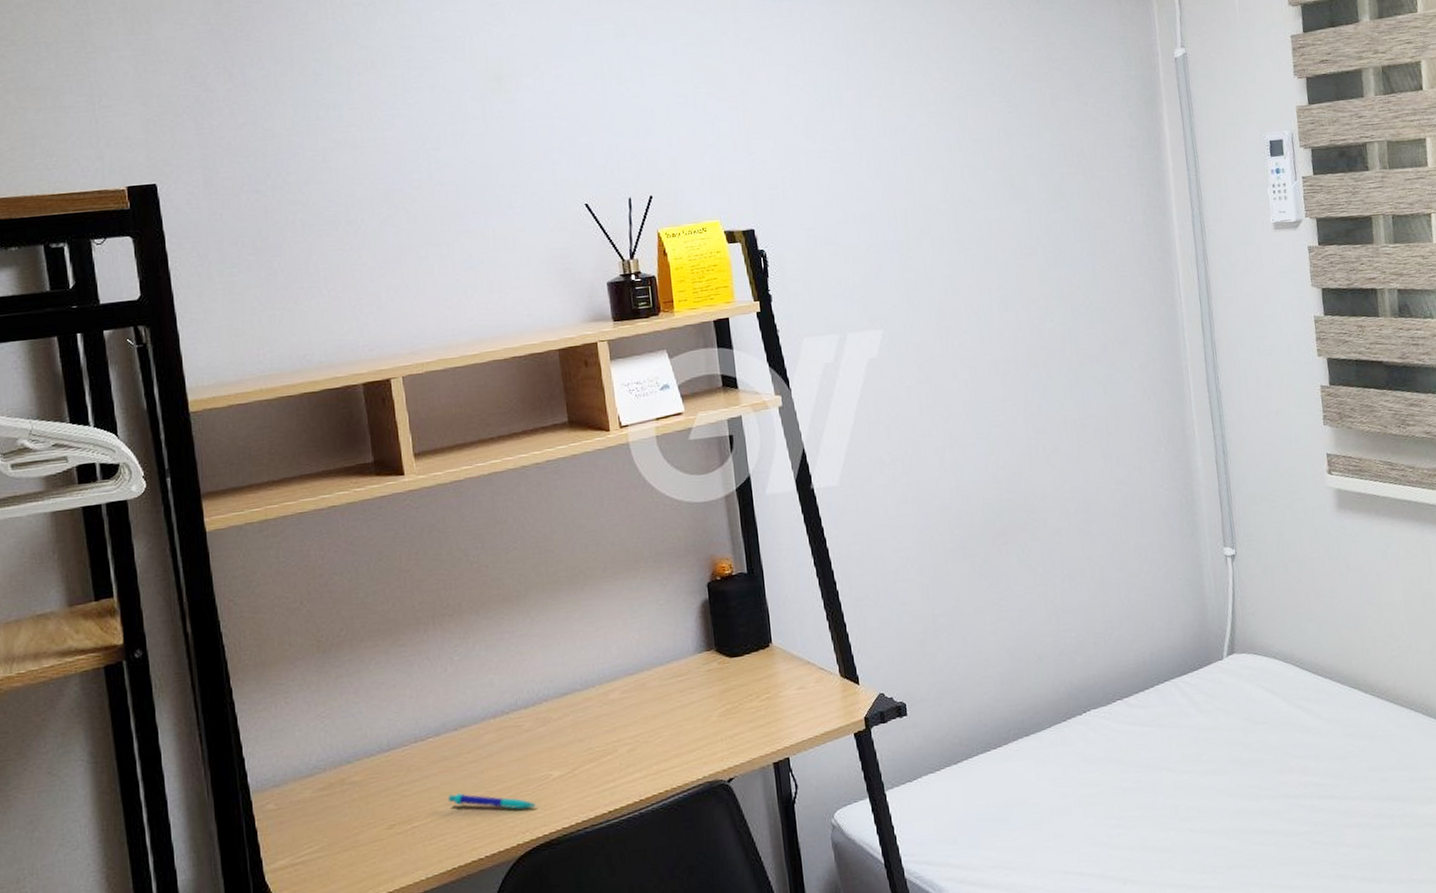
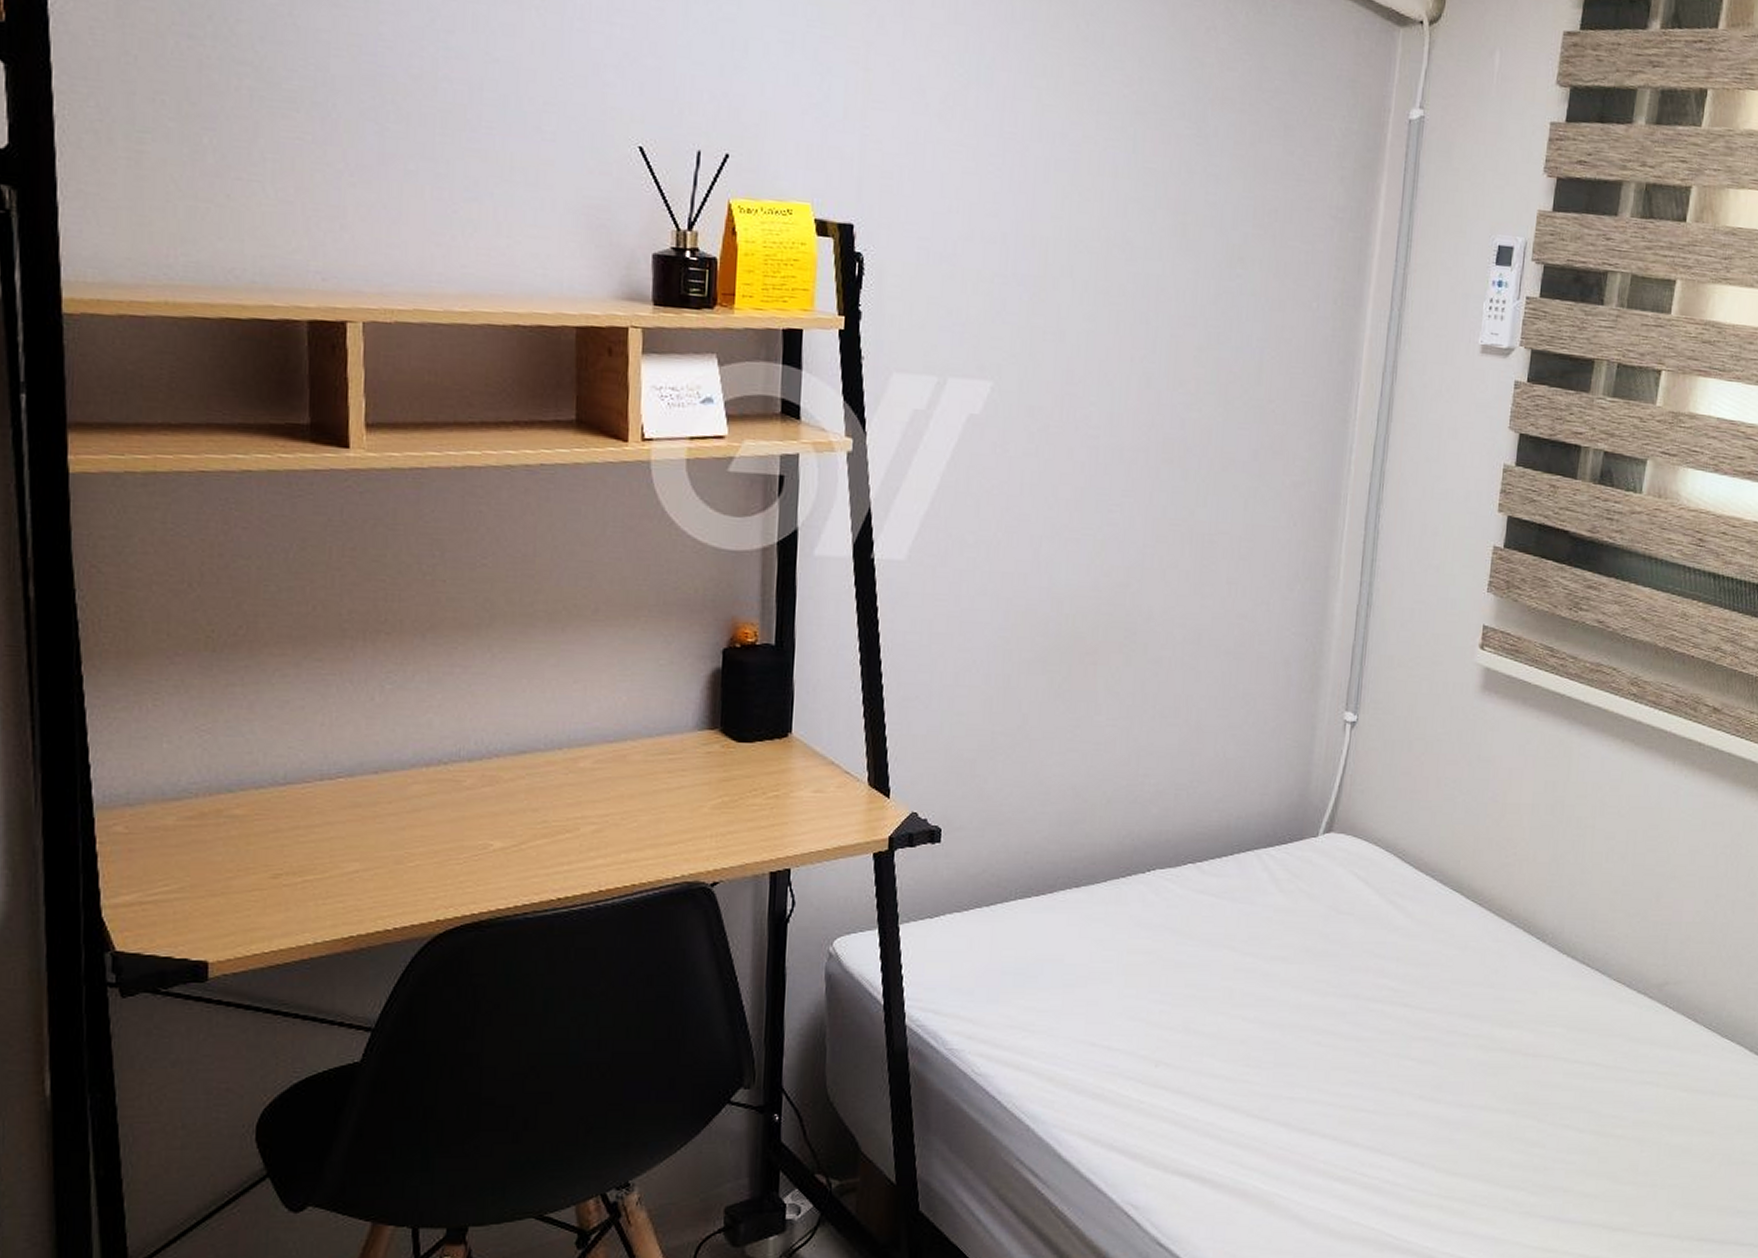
pen: present [447,793,537,810] -> none [354,849,468,880]

